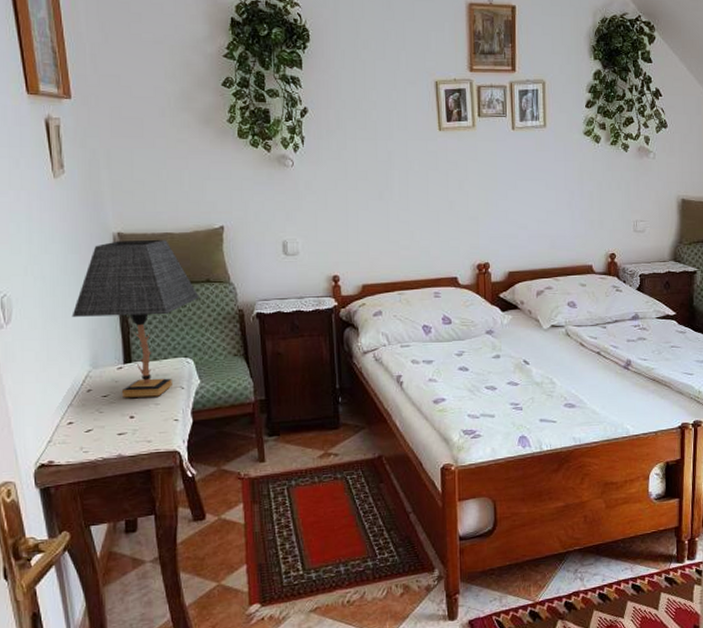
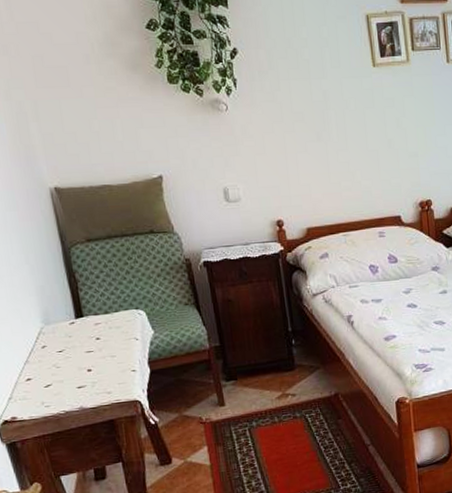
table lamp: present [72,239,199,398] -> none [17,191,145,352]

